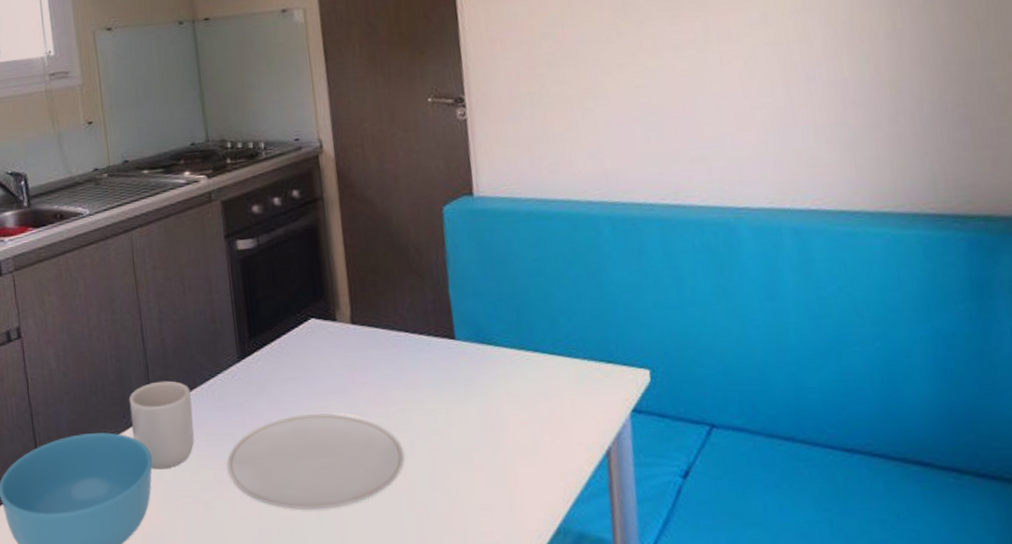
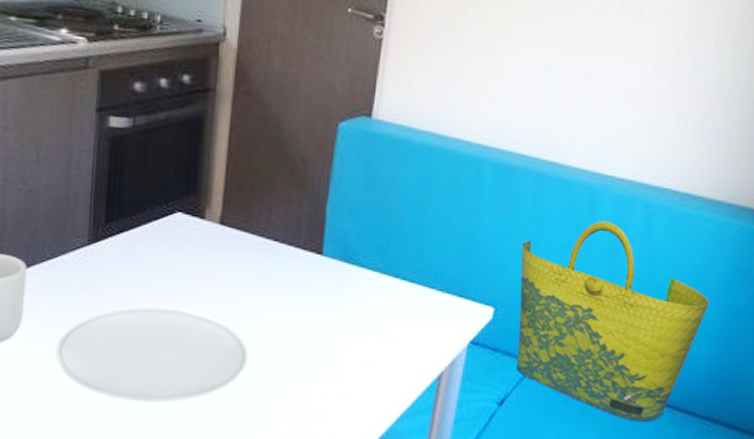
tote bag: none [663,255,910,482] -> present [516,220,710,423]

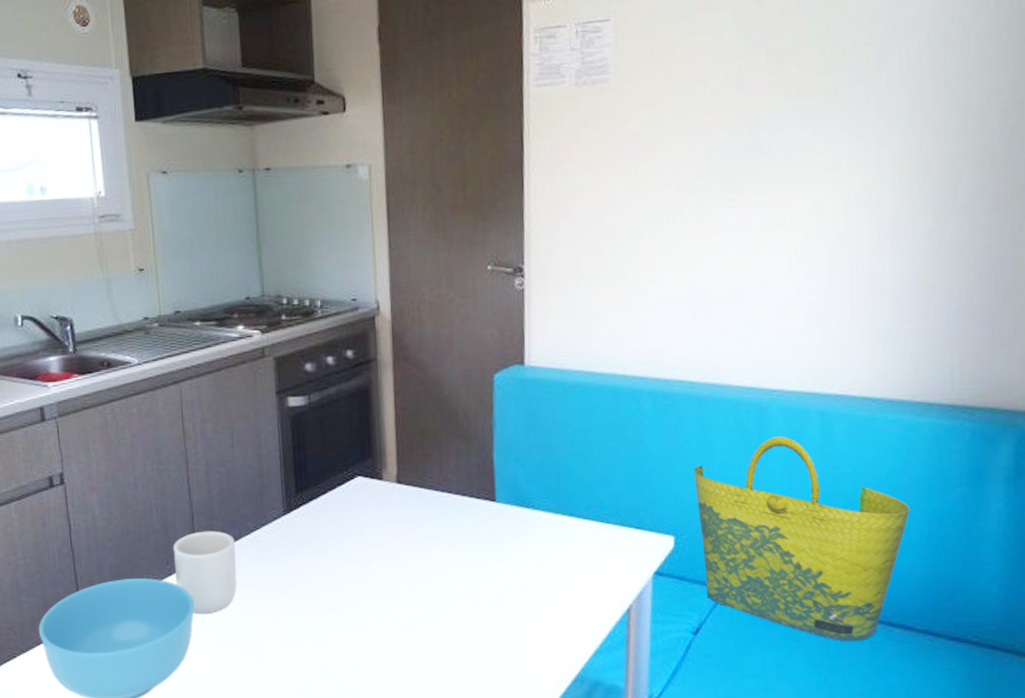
plate: present [56,307,248,402] -> none [268,567,439,655]

